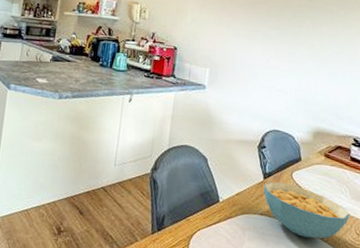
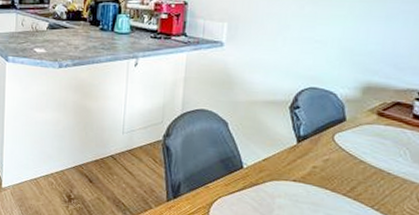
cereal bowl: present [263,182,349,239] -> none [296,145,410,207]

